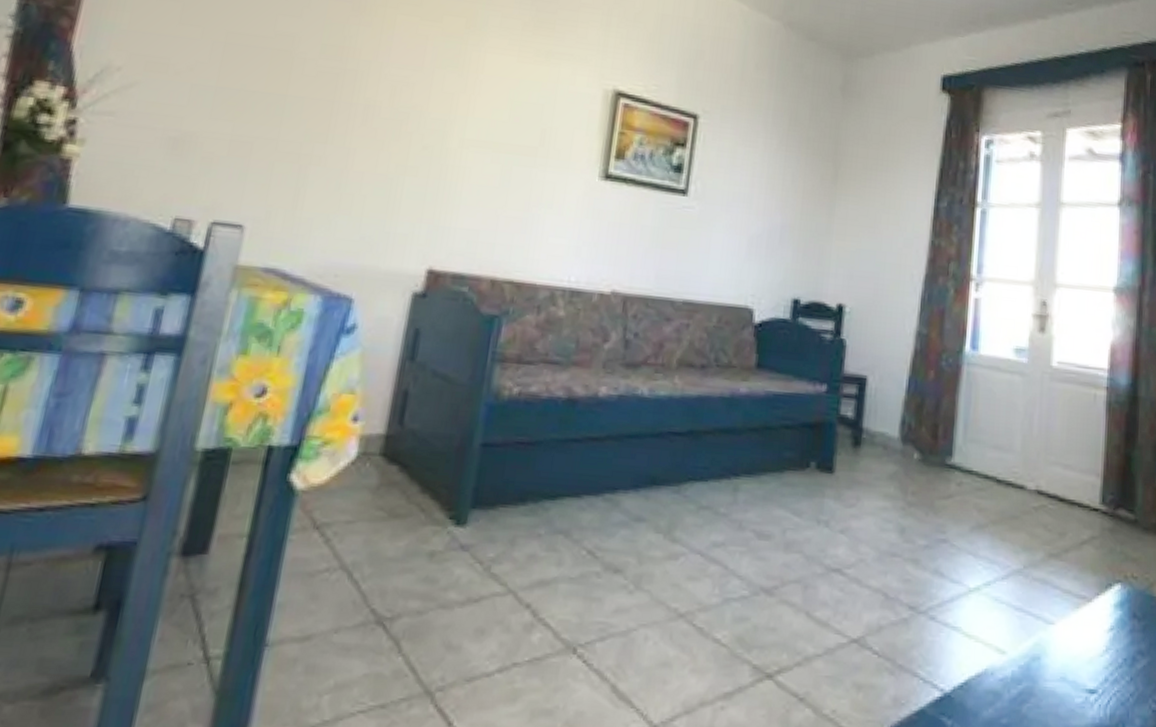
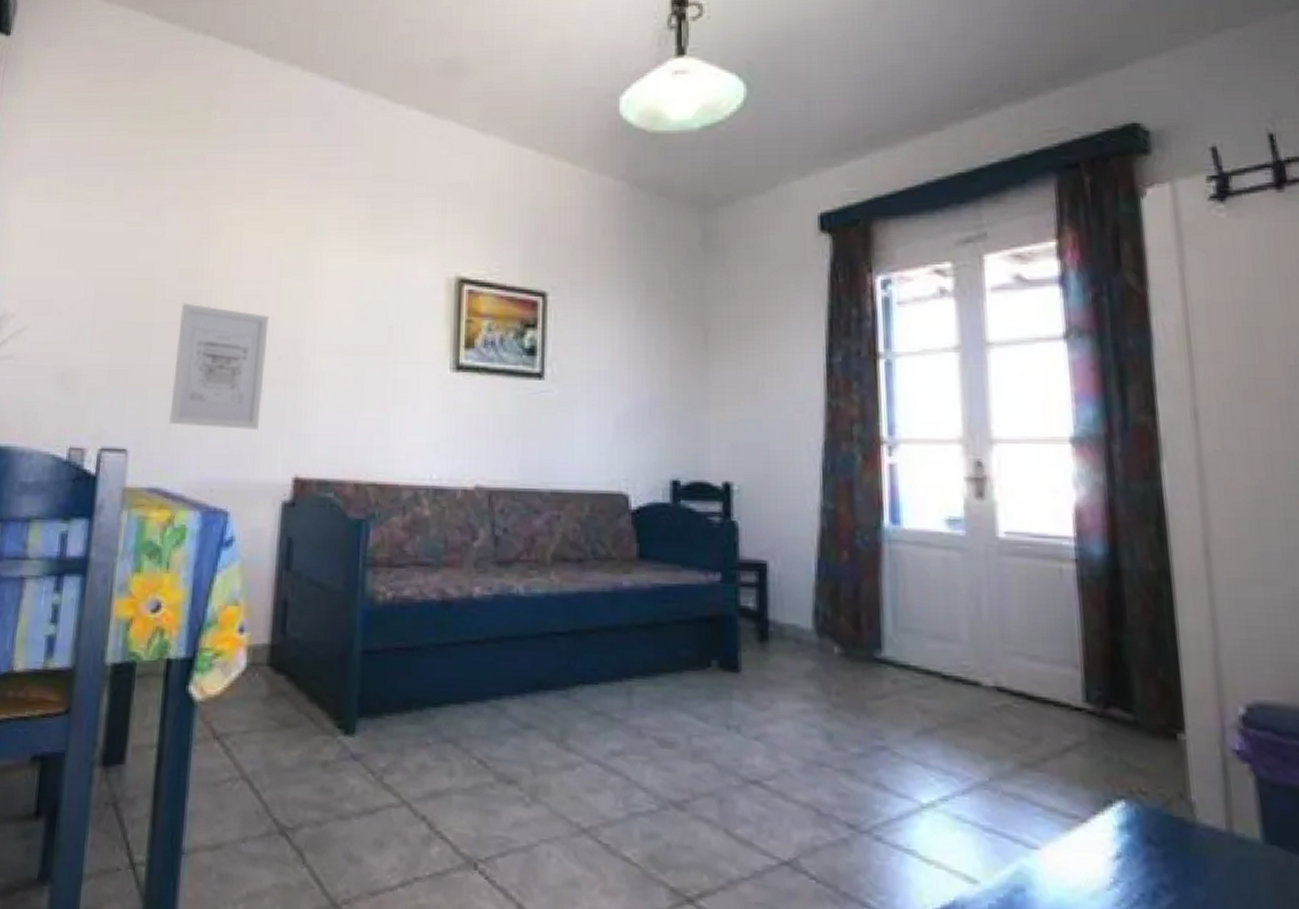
wall art: none [295,79,418,218] -> present [169,303,269,430]

